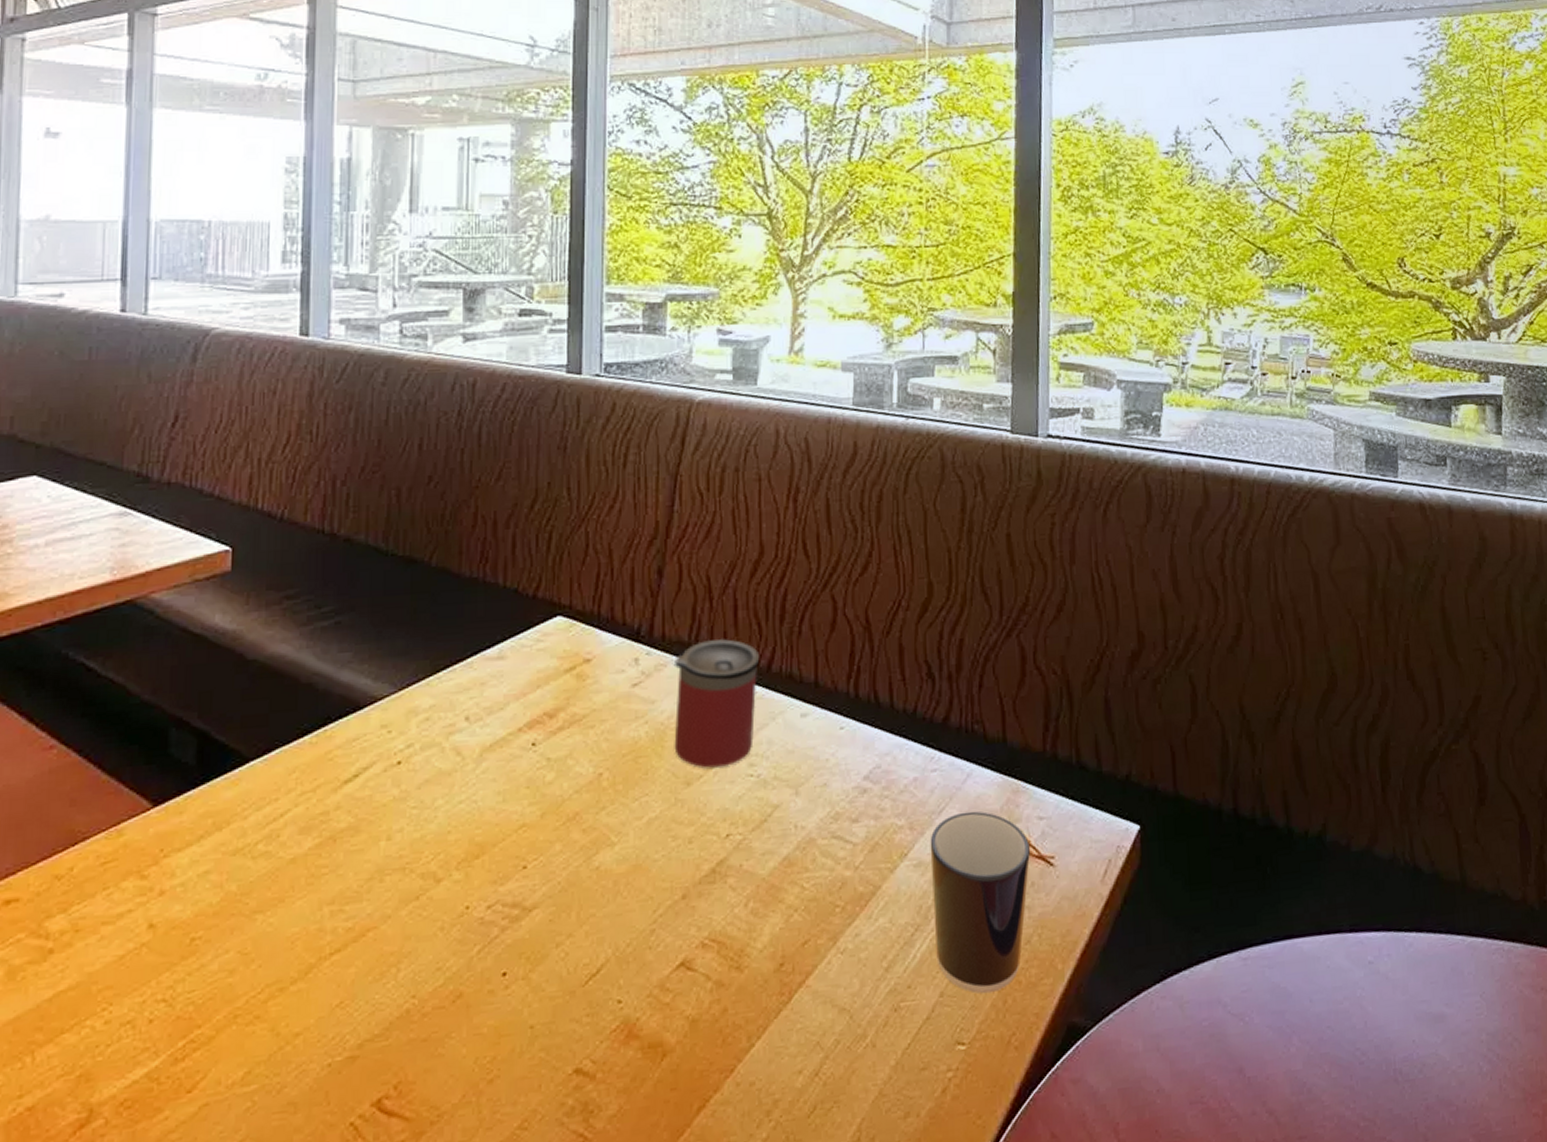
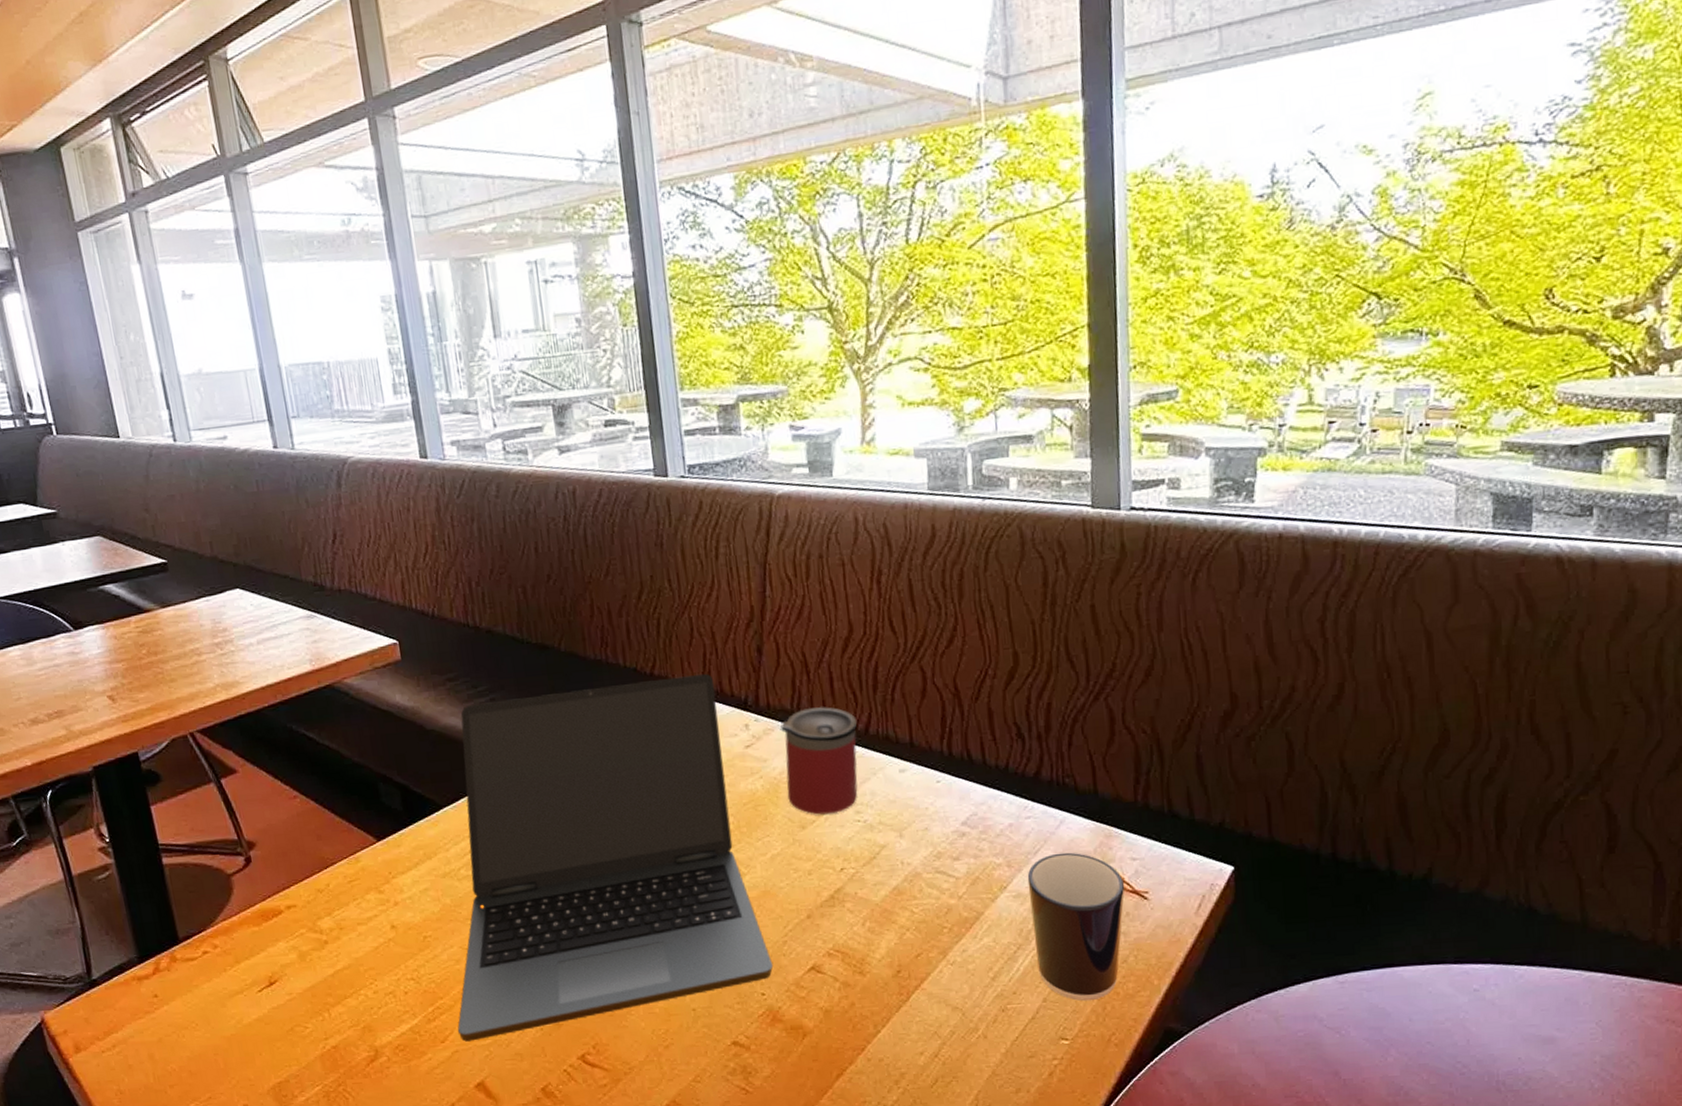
laptop: none [214,597,634,1090] -> present [458,673,773,1042]

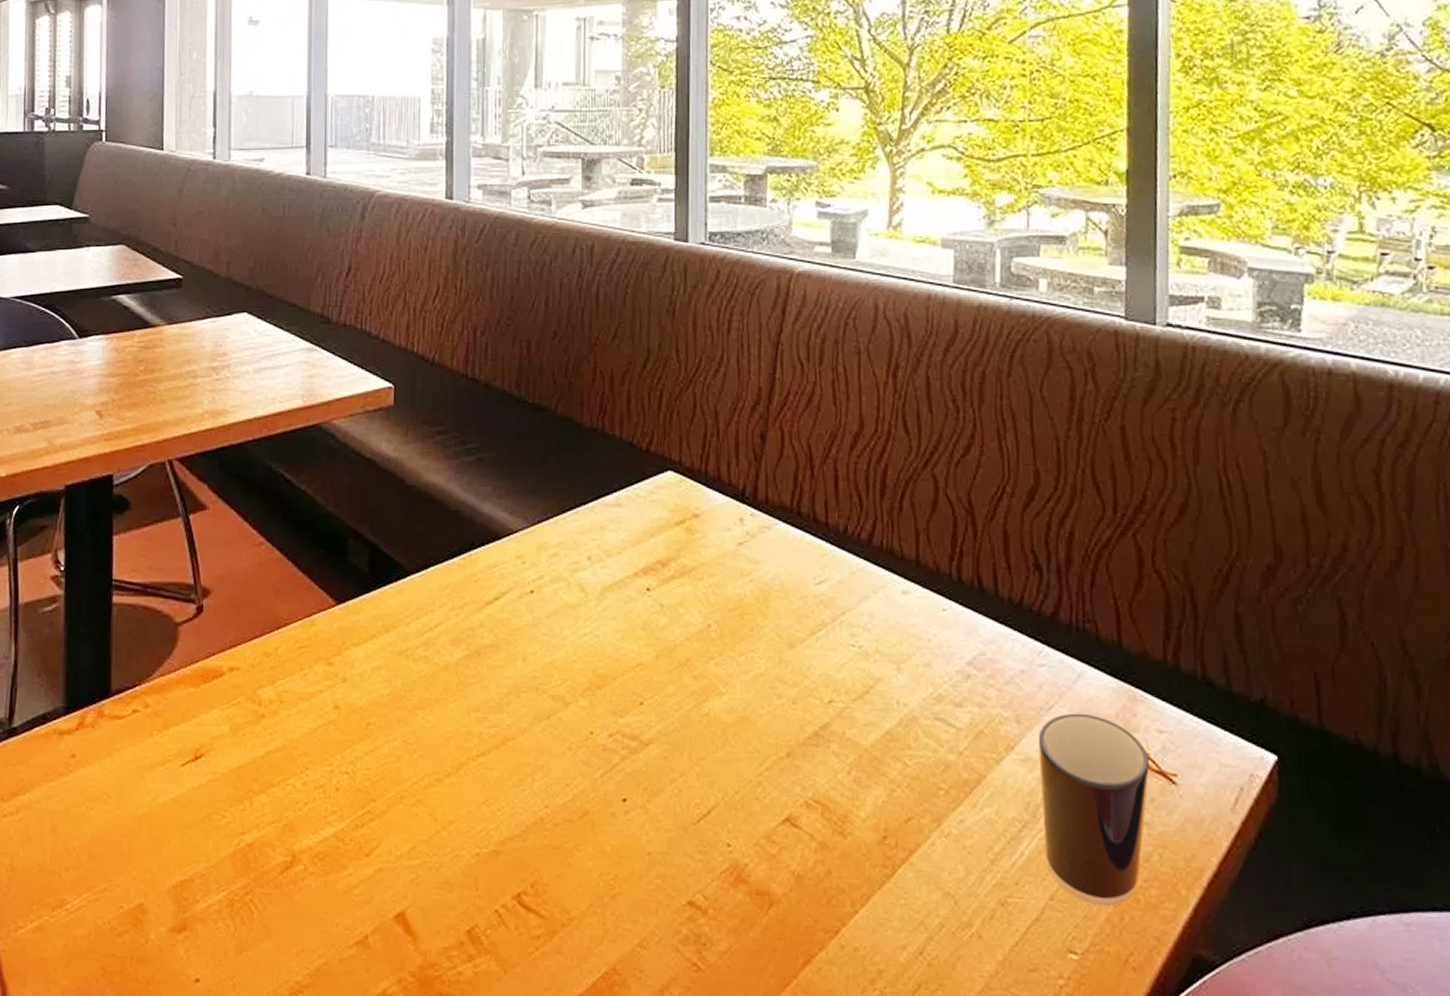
laptop: present [458,673,773,1042] -> none [386,456,742,859]
beverage cup: present [780,706,858,815] -> none [778,507,861,633]

